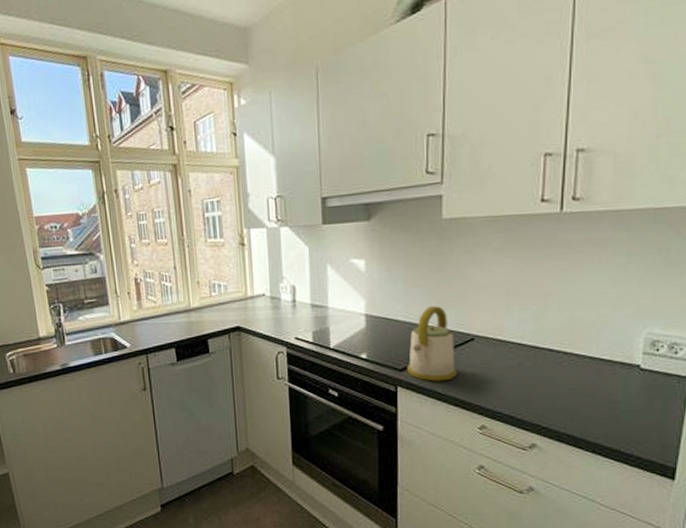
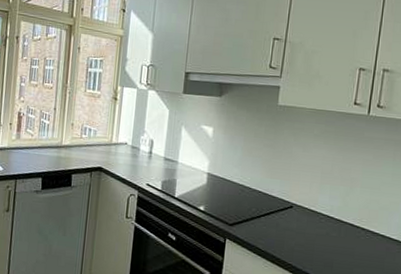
kettle: present [407,306,458,382] -> none [236,174,277,239]

